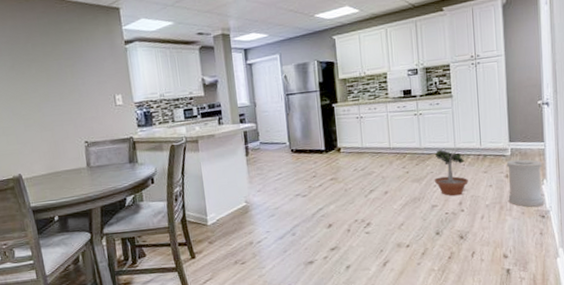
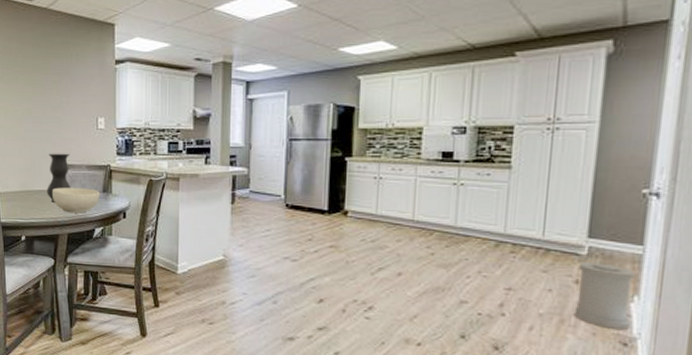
vase: none [71,131,98,180] -> present [47,153,71,203]
bowl: none [80,161,127,187] -> present [53,187,100,214]
potted tree: present [434,149,468,196] -> none [468,233,518,295]

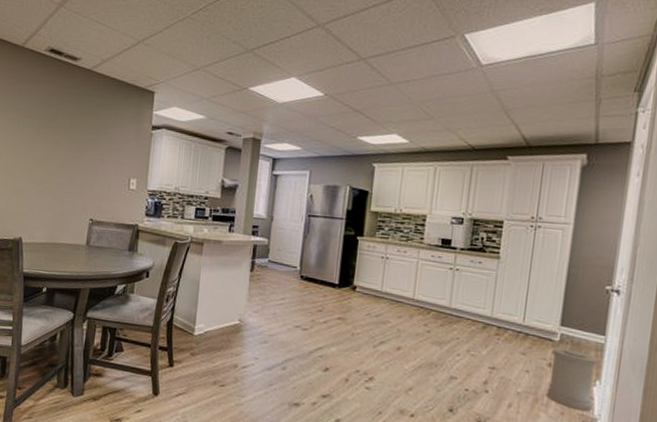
vase: present [47,153,71,203] -> none [73,208,100,257]
bowl: present [53,187,100,214] -> none [78,242,126,270]

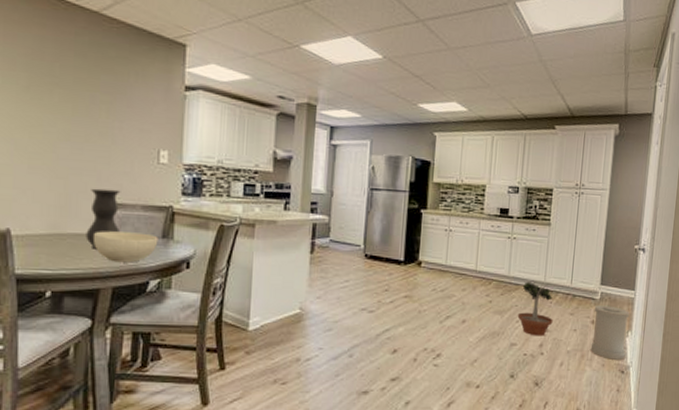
vase: none [73,208,100,257] -> present [86,188,121,249]
bowl: none [78,242,126,270] -> present [94,231,159,263]
potted tree: none [458,315,501,374] -> present [517,282,553,336]

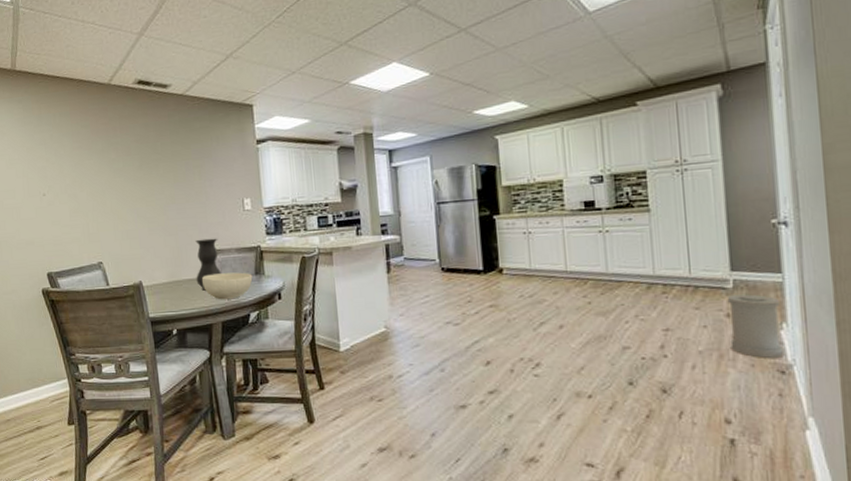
potted tree: present [517,282,553,336] -> none [625,276,673,337]

